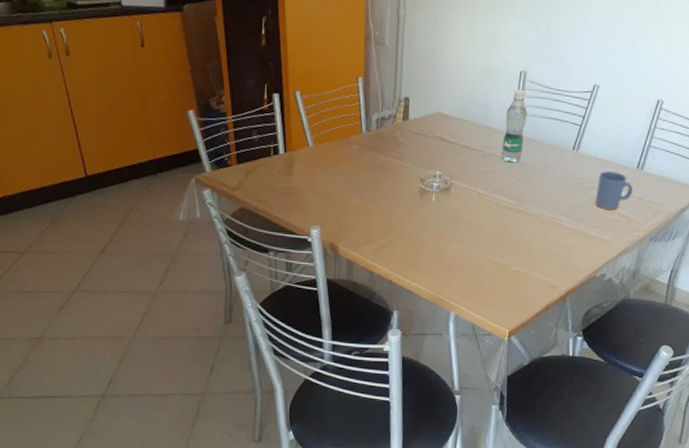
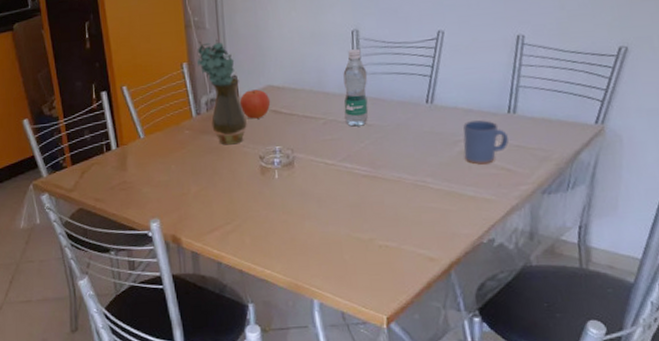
vase: none [373,57,413,165] -> present [197,39,247,145]
fruit: none [408,114,438,143] -> present [239,89,271,119]

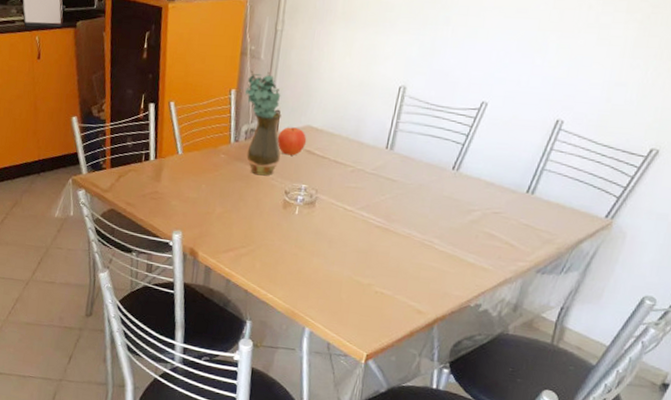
bottle: present [343,49,369,127] -> none [372,105,405,180]
mug: present [463,120,509,164] -> none [474,194,520,236]

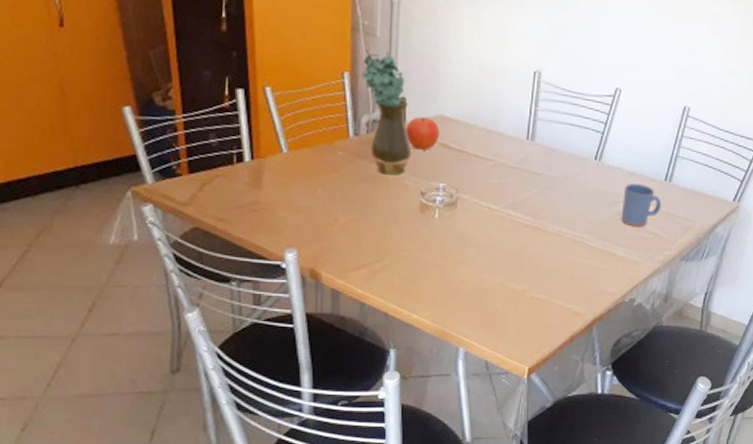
mug: none [474,194,520,236] -> present [621,184,661,227]

